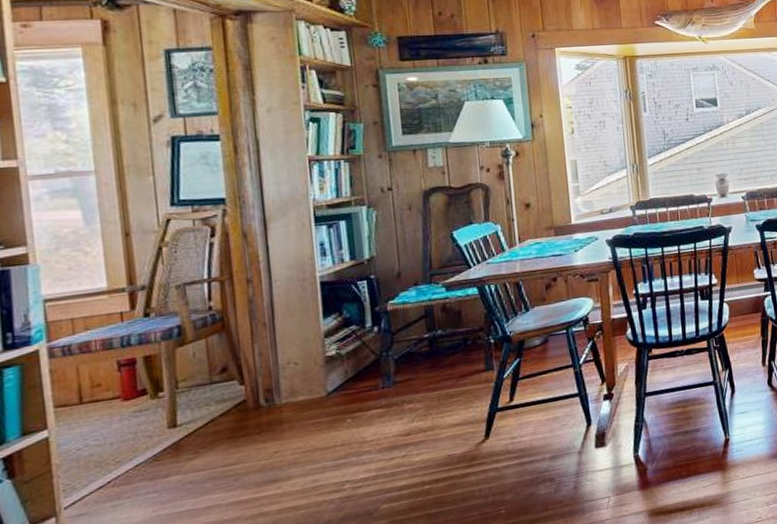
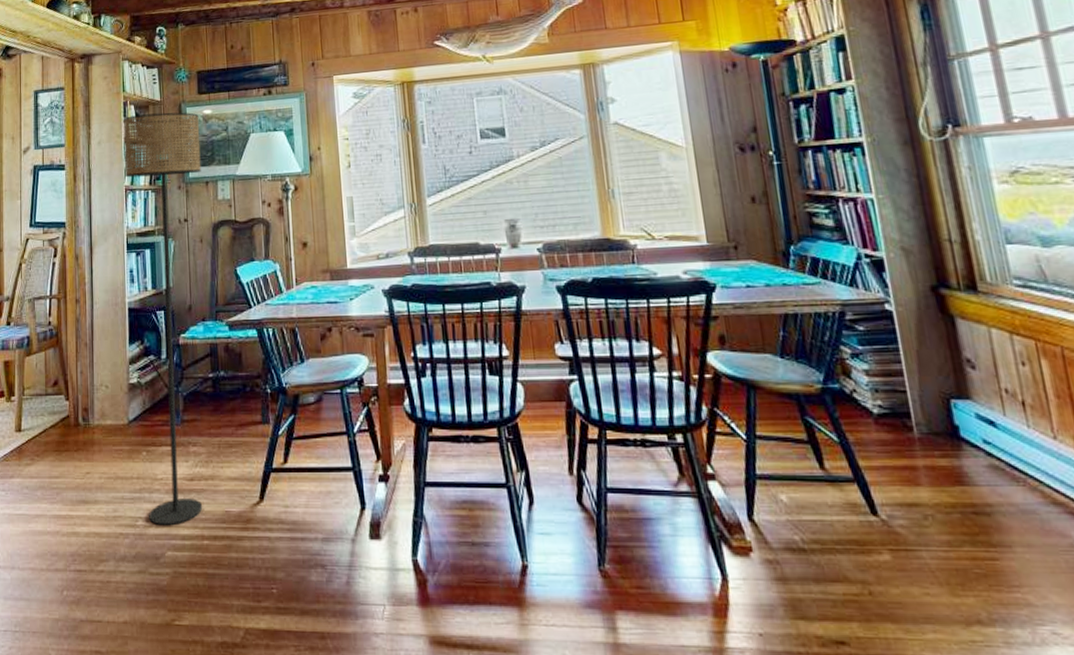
floor lamp: none [302,78,422,484] -> present [124,112,203,526]

